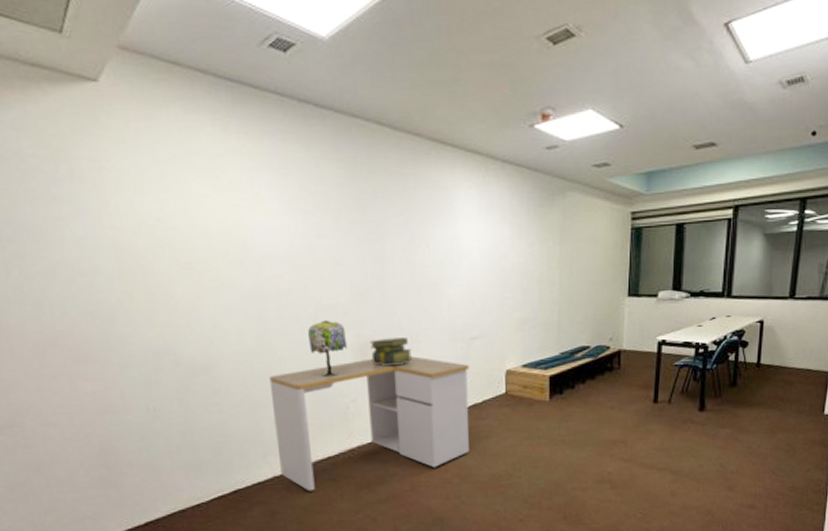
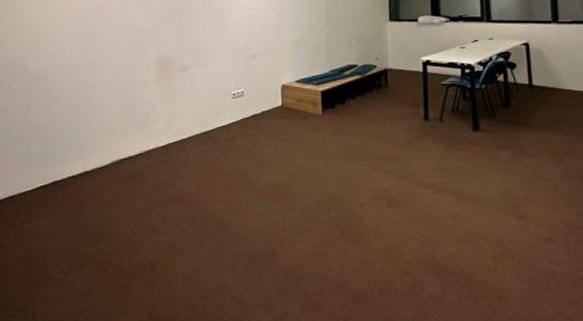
desk: present [269,356,470,492] -> none [89,71,250,187]
table lamp: present [308,320,348,378] -> none [122,40,151,87]
stack of books: present [370,337,413,366] -> none [169,55,203,79]

